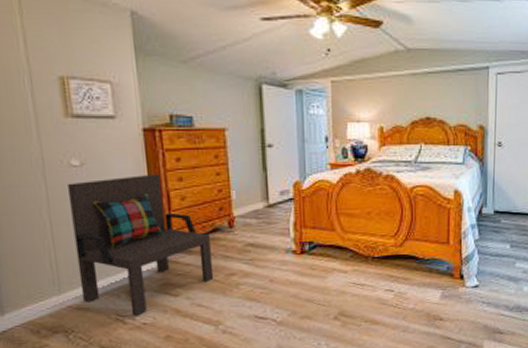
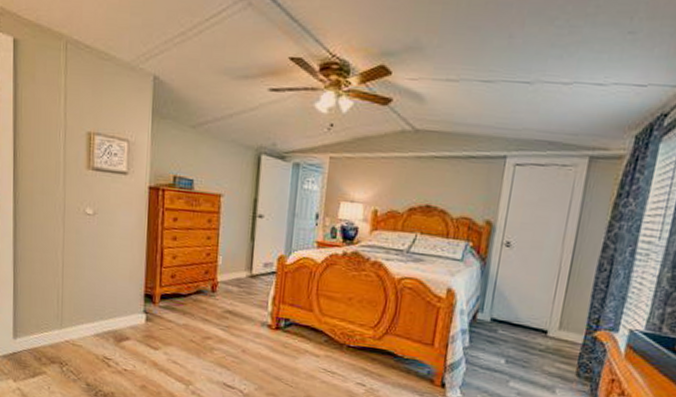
armchair: present [66,174,214,316] -> none [78,229,193,361]

